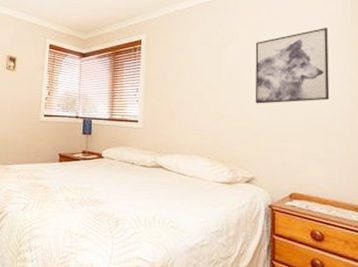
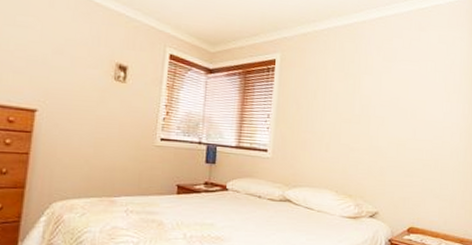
wall art: present [255,28,330,104] -> none [383,65,453,138]

